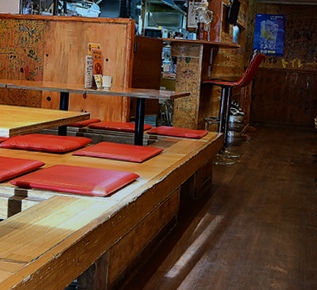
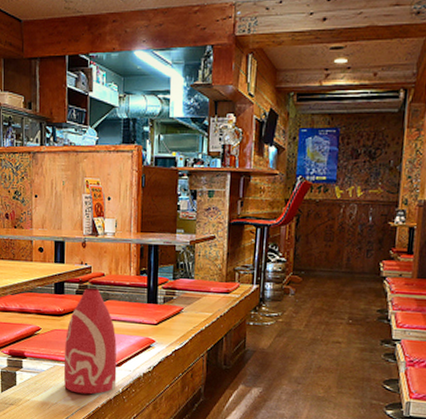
bottle: none [62,131,108,220] -> present [63,287,117,395]

